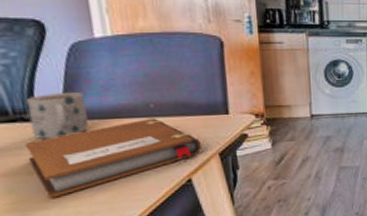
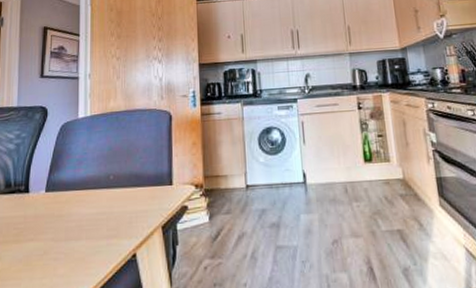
notebook: present [24,118,201,199] -> none [16,189,147,268]
mug: present [25,92,89,140] -> none [23,166,63,210]

